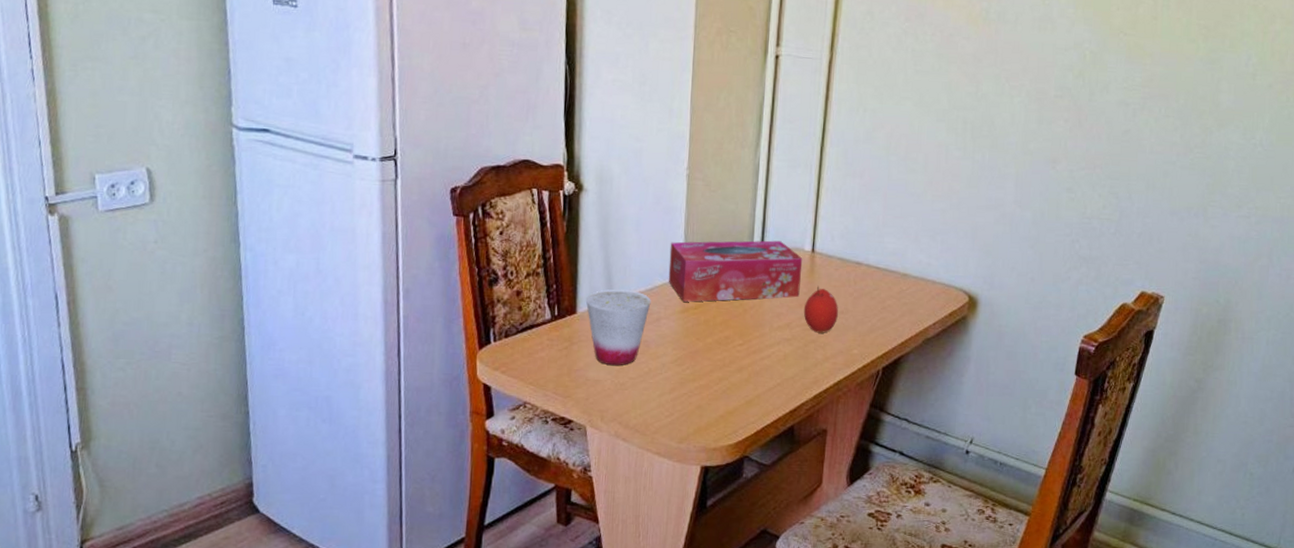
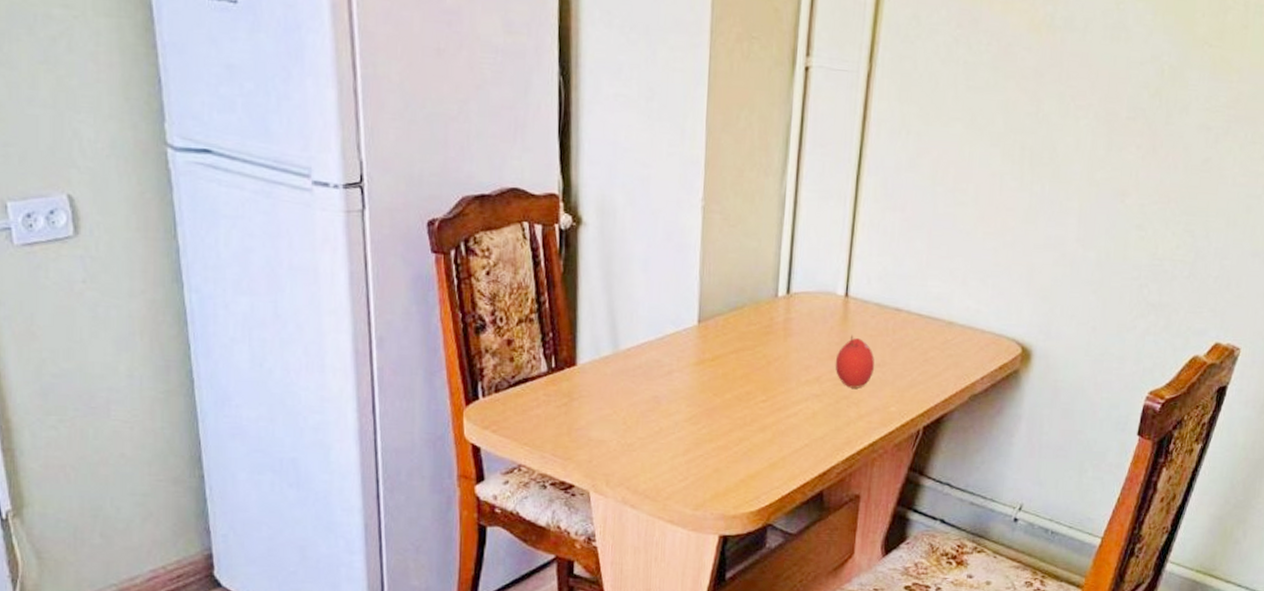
cup: present [585,289,651,366] -> none [586,337,662,425]
tissue box: present [668,240,803,302] -> none [681,283,835,353]

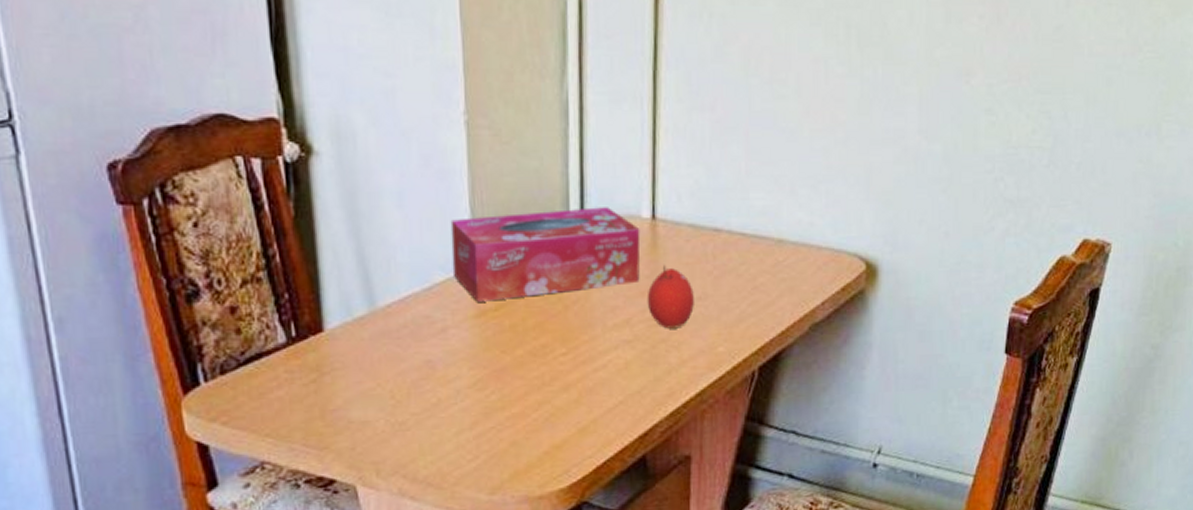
tissue box: none [681,283,835,353] -> present [450,207,641,302]

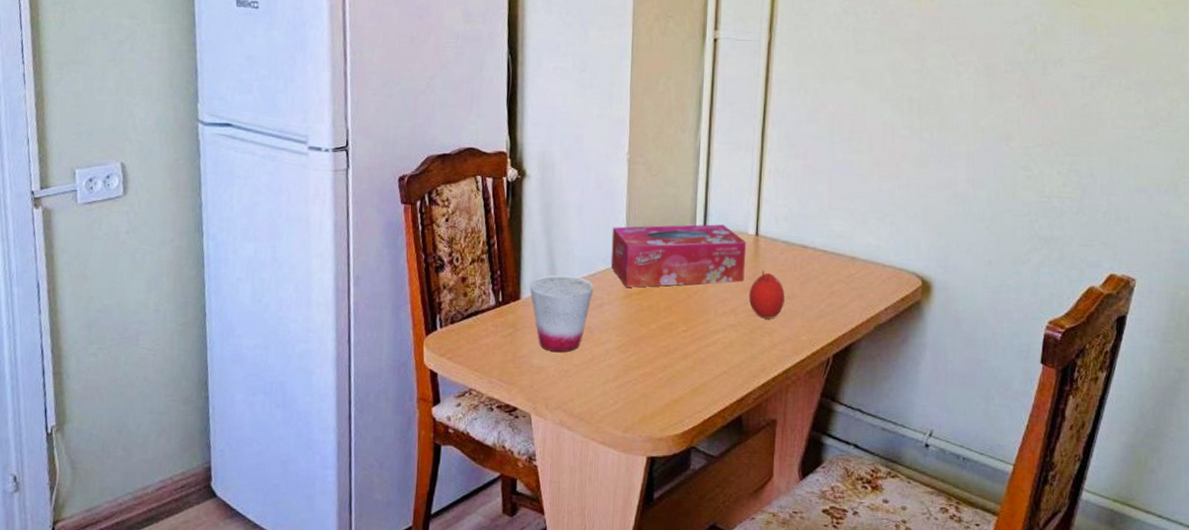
cup: none [334,291,431,400] -> present [529,274,594,353]

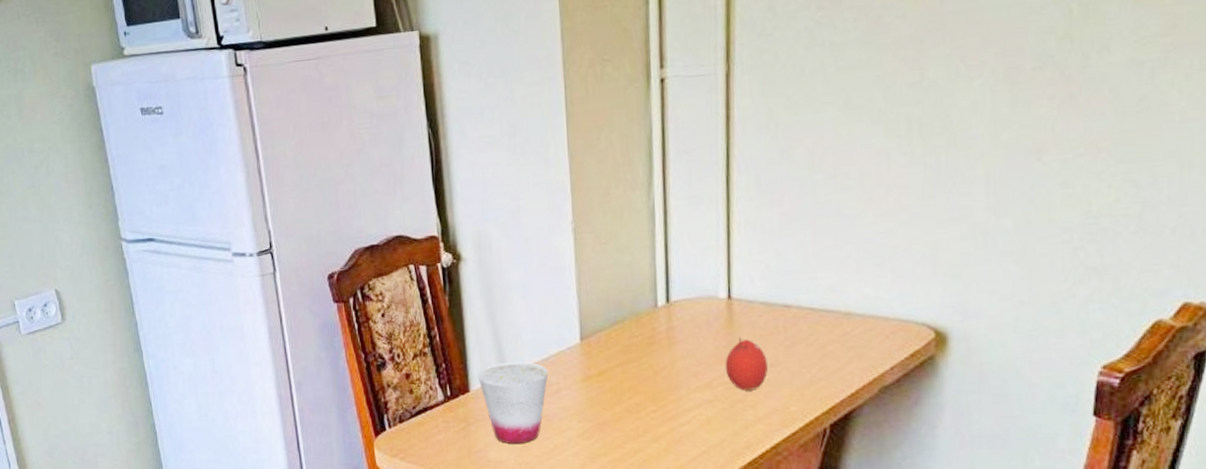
tissue box: present [610,224,747,288] -> none [562,290,718,369]

